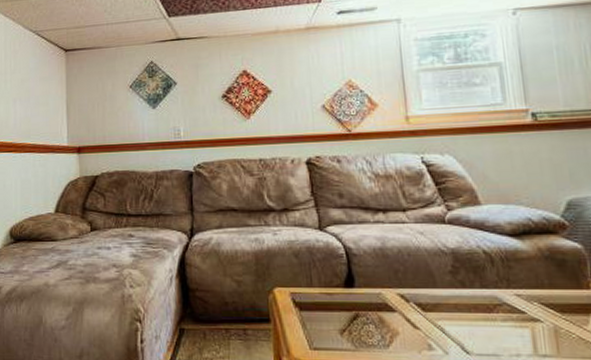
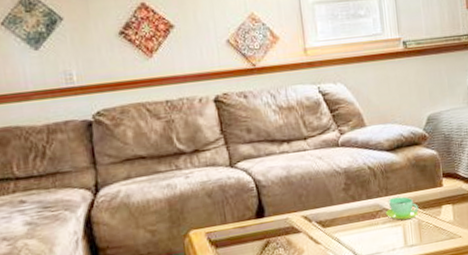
cup: none [506,291,555,323] -> present [385,196,419,220]

